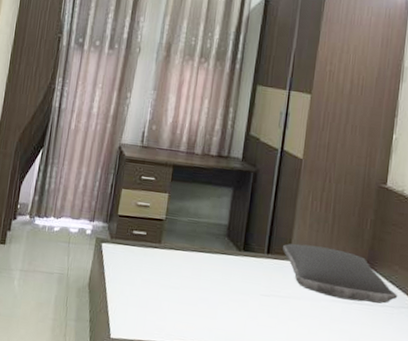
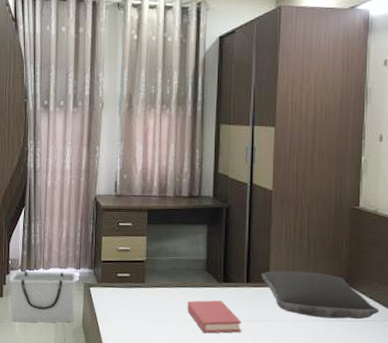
storage bin: none [10,217,90,279] -> present [10,271,78,323]
hardback book: none [202,267,257,308] -> present [187,300,241,334]

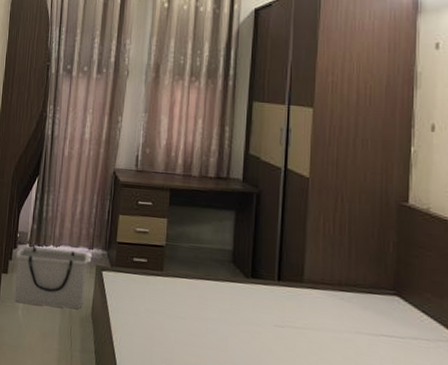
hardback book: present [187,300,241,334] -> none [209,296,271,339]
pillow: present [262,270,380,320] -> none [295,269,434,337]

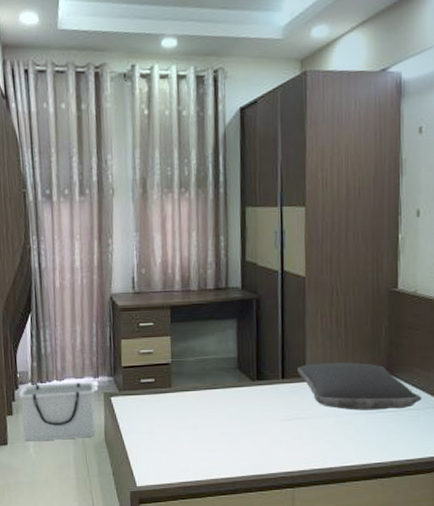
pillow: none [295,269,434,337] -> present [297,362,422,410]

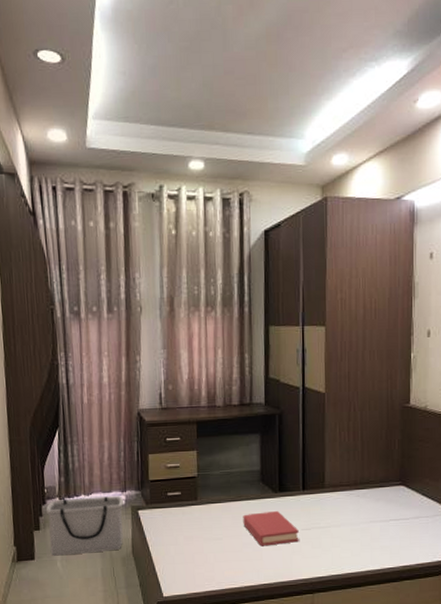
hardback book: none [219,399,278,437] -> present [243,510,299,546]
pillow: present [297,362,422,410] -> none [317,473,431,519]

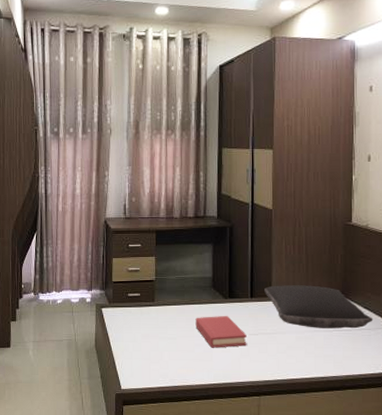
storage bin: present [46,496,124,556] -> none [23,294,90,345]
pillow: none [317,473,431,519] -> present [264,285,373,329]

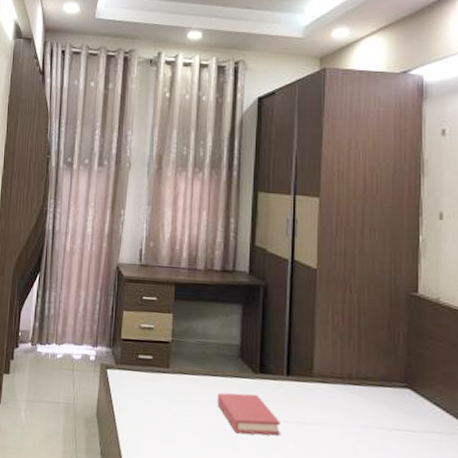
pillow: present [264,285,373,329] -> none [304,363,446,430]

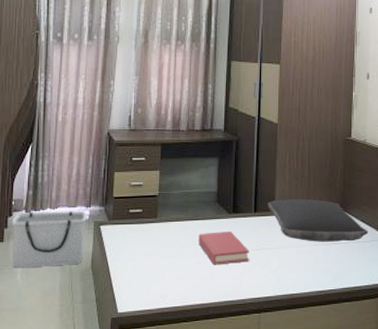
storage bin: none [16,345,94,409] -> present [11,211,88,268]
pillow: none [304,363,446,430] -> present [268,199,369,242]

